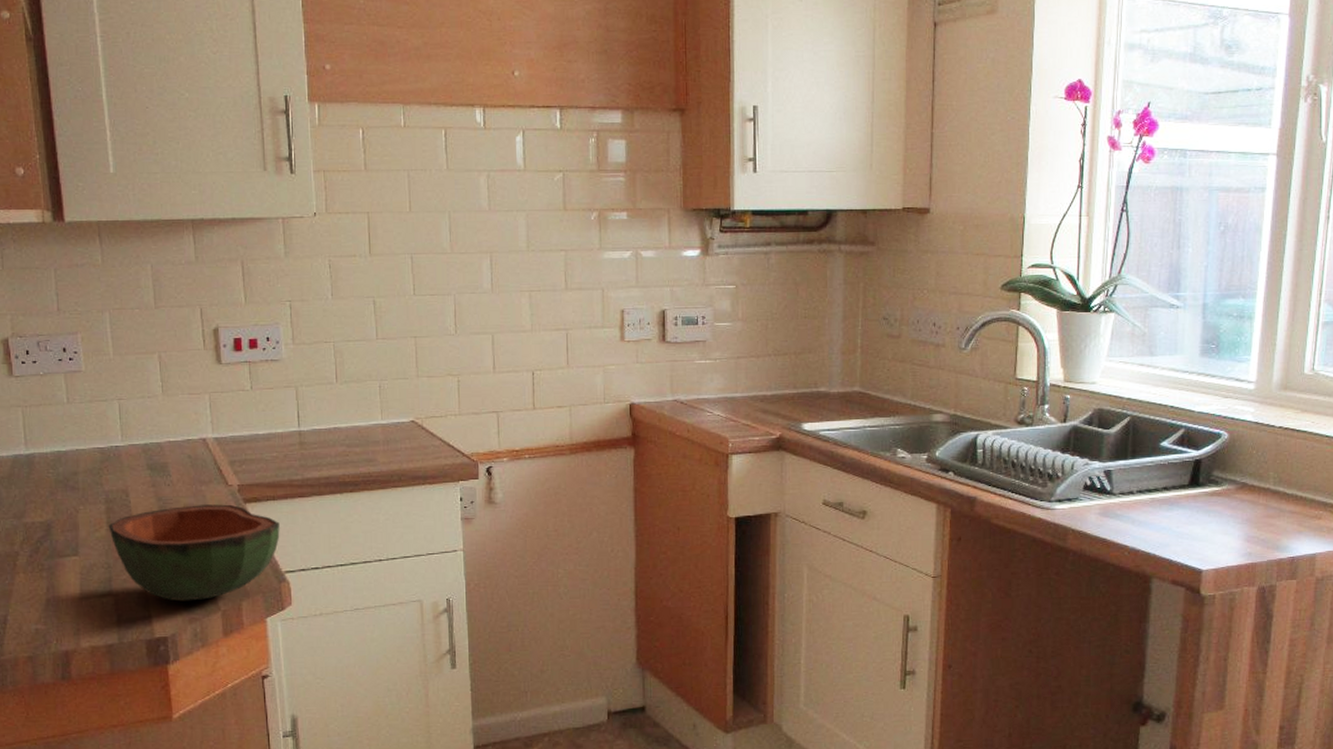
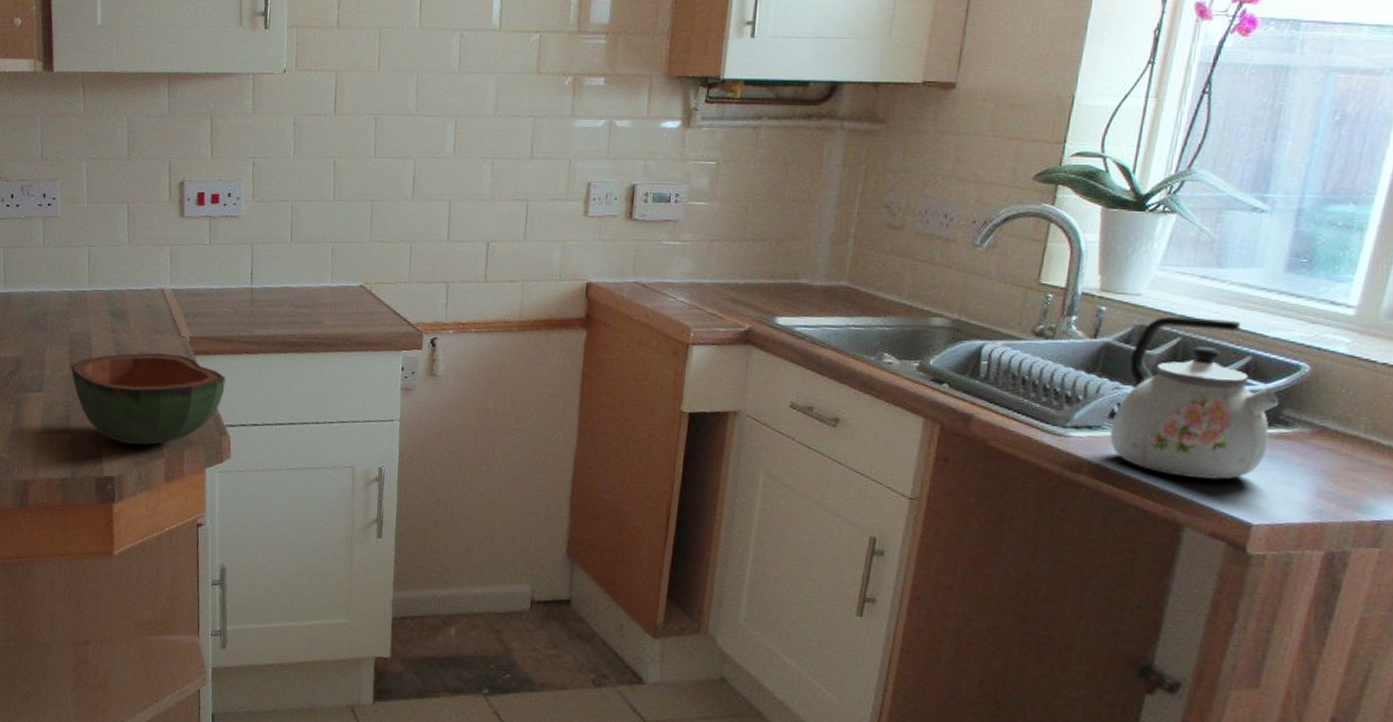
kettle: none [1086,399,1209,535] -> present [1109,316,1279,480]

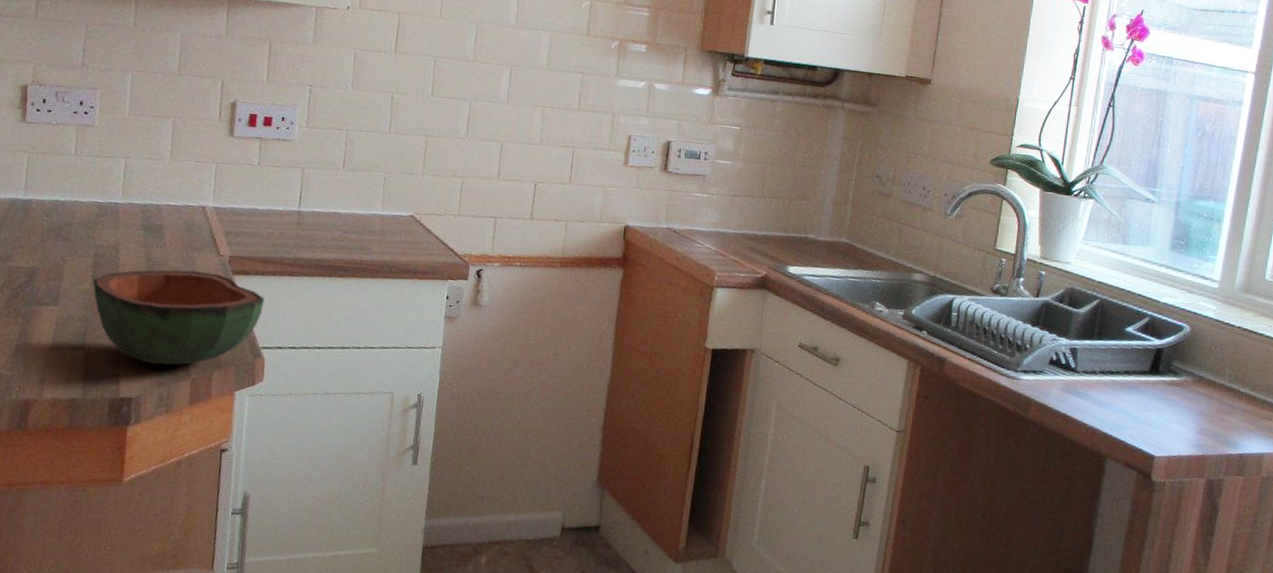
kettle: present [1109,316,1279,480] -> none [1050,281,1170,418]

